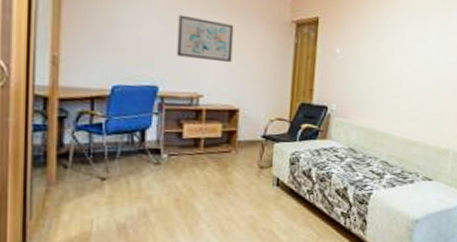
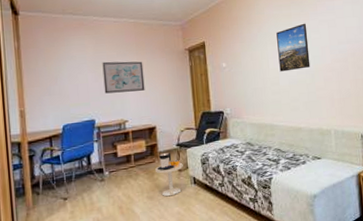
side table: none [229,144,267,196] -> present [154,153,183,197]
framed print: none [404,20,446,75] -> present [276,23,311,72]

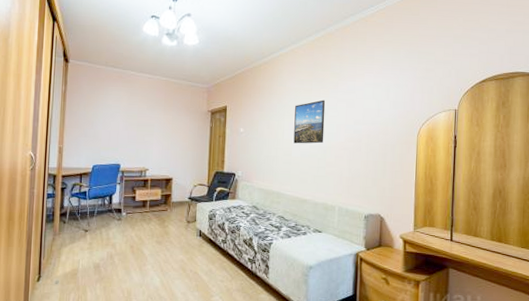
wall art: present [102,61,145,94] -> none [132,113,169,144]
side table: present [154,153,183,197] -> none [166,204,192,244]

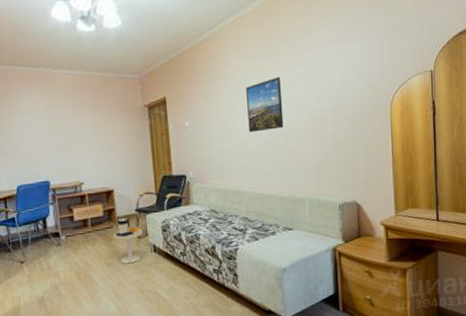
side table: none [166,204,192,244] -> present [112,218,143,264]

